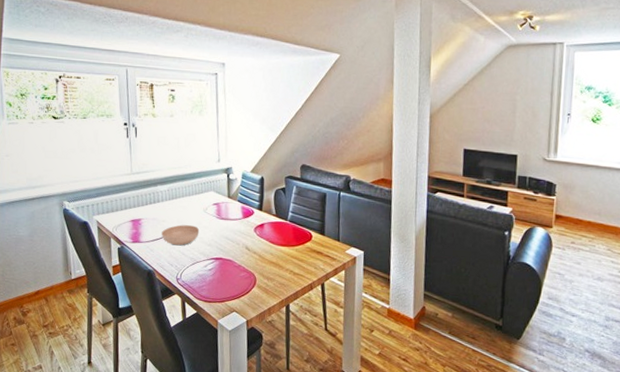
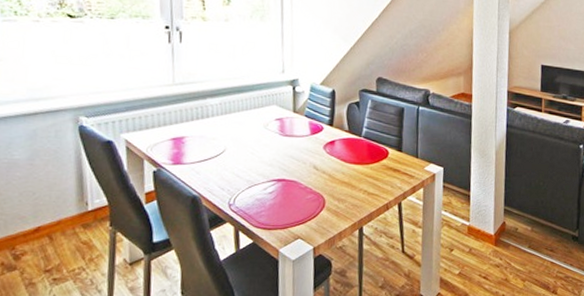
bowl: present [162,225,200,246] -> none [211,143,259,167]

